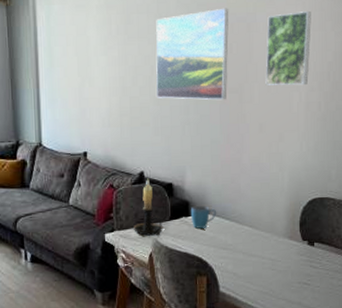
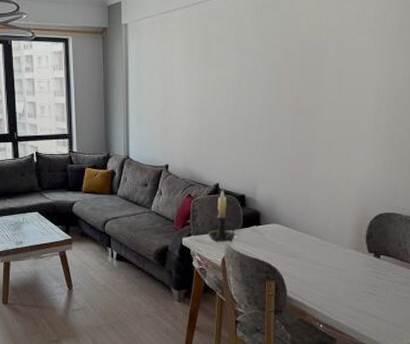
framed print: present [156,8,229,100] -> none [232,37,302,121]
mug: present [191,205,217,229] -> none [262,215,286,237]
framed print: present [265,11,311,85] -> none [335,40,381,108]

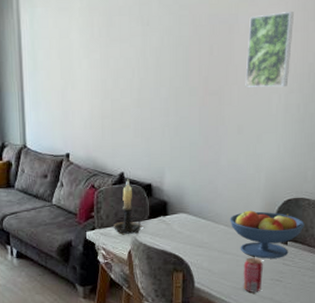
fruit bowl: none [321,223,397,271] -> present [230,210,304,259]
beverage can: none [334,269,356,304] -> present [242,257,263,293]
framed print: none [335,40,381,108] -> present [245,12,294,87]

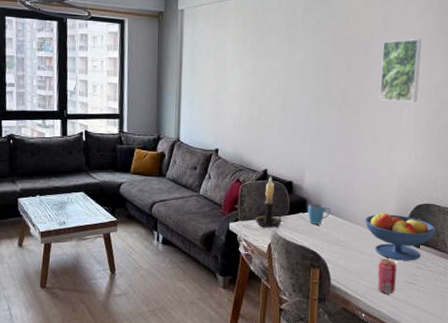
mug: none [169,205,194,227] -> present [308,203,332,224]

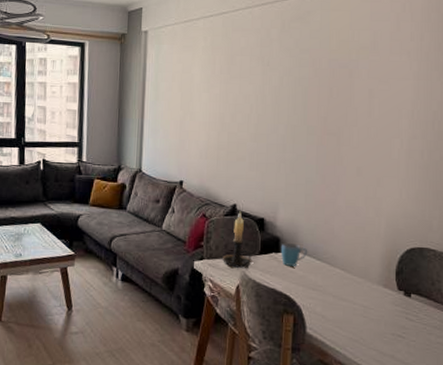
fruit bowl: present [365,213,435,261] -> none [346,256,430,312]
beverage can: present [376,258,397,294] -> none [359,306,383,347]
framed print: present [379,39,421,102] -> none [365,61,416,132]

